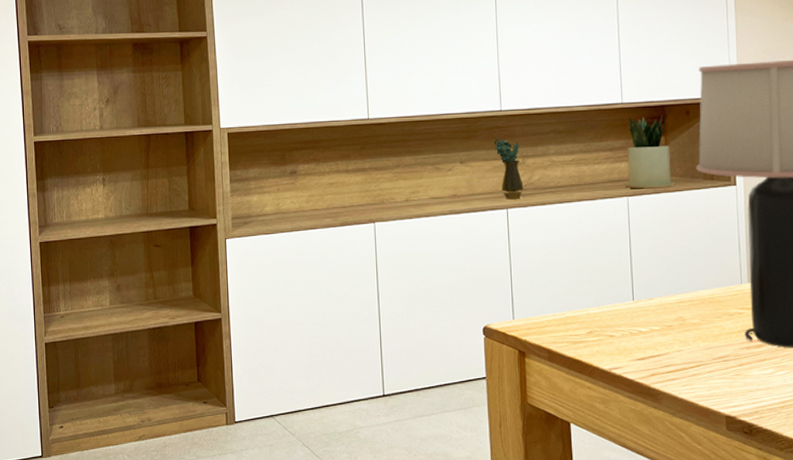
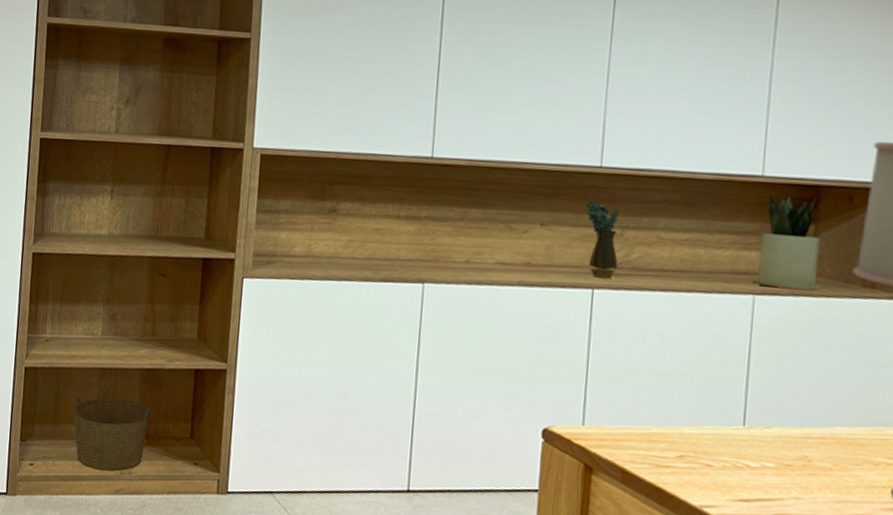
basket: none [92,357,161,423] -> present [73,397,151,472]

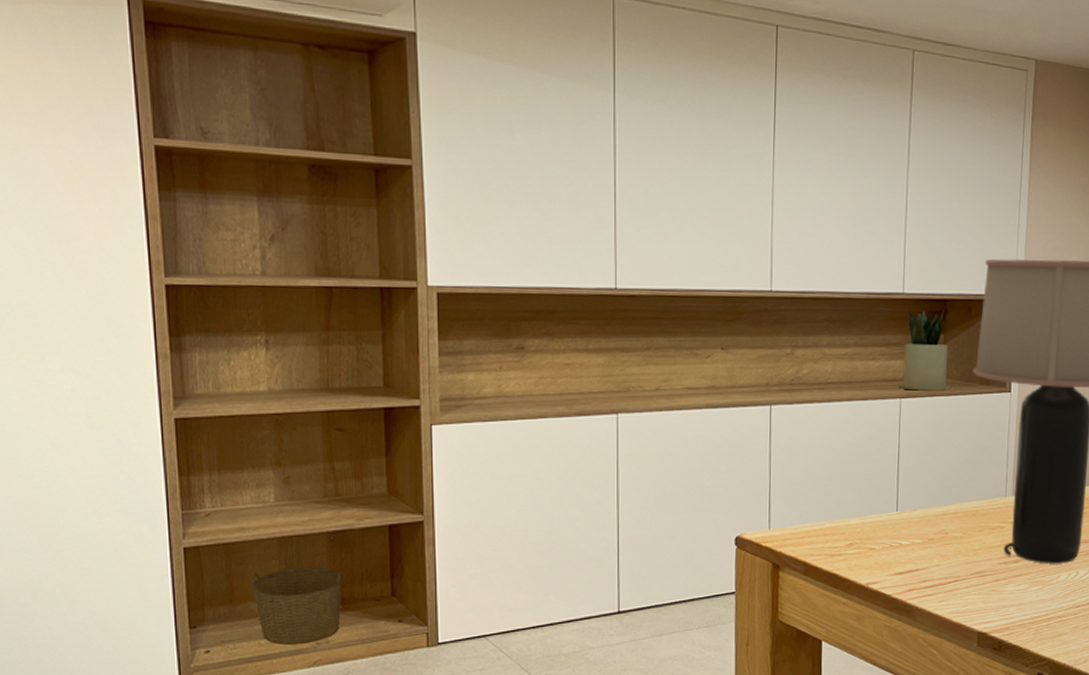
vase: present [585,198,620,279] -> none [760,321,791,395]

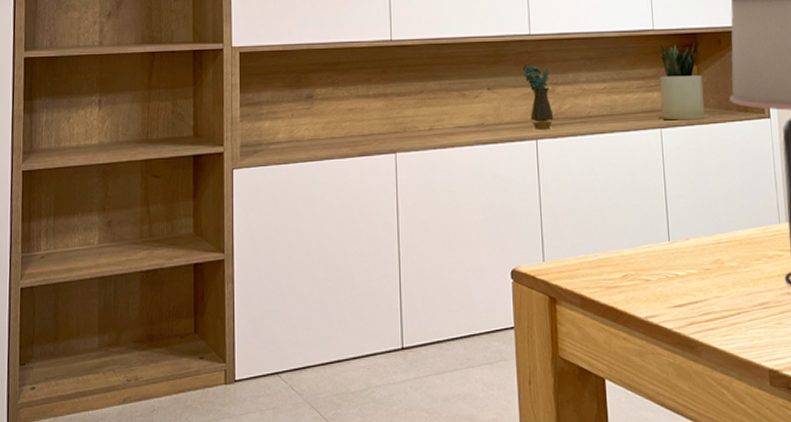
basket: present [250,567,344,646] -> none [74,305,154,383]
vase: none [760,321,791,395] -> present [522,62,554,130]

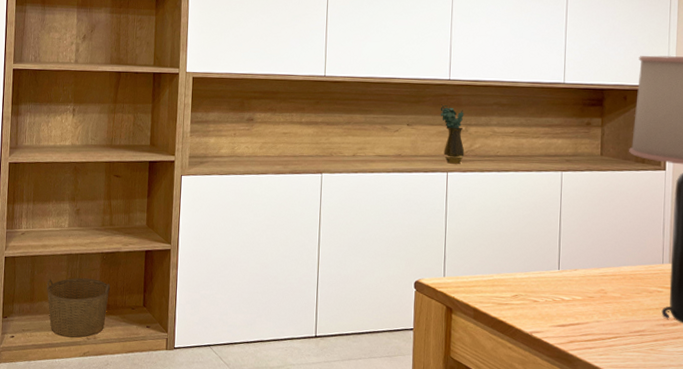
basket: none [74,305,154,383] -> present [46,278,111,339]
planter: present [656,42,710,121] -> none [559,97,609,167]

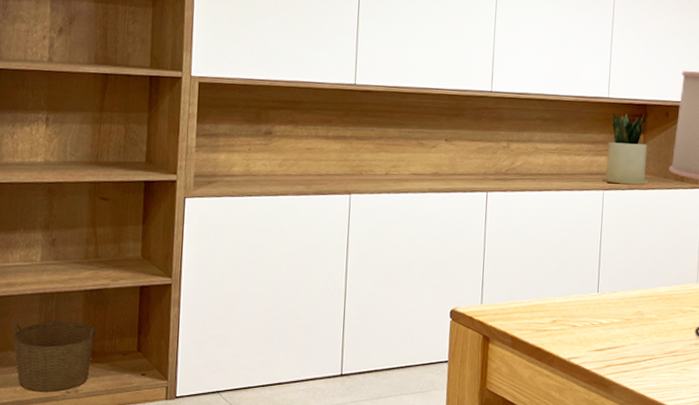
vase: present [440,103,465,164] -> none [480,117,506,183]
planter: none [559,97,609,167] -> present [601,112,650,186]

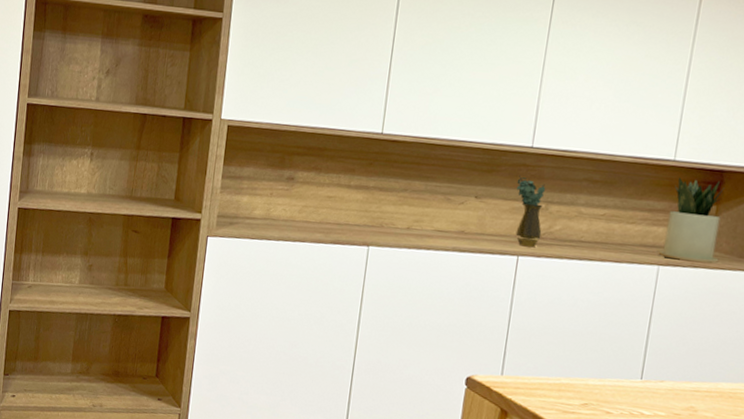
basket: present [12,321,96,393] -> none [52,338,122,405]
vase: none [480,117,506,183] -> present [515,174,546,248]

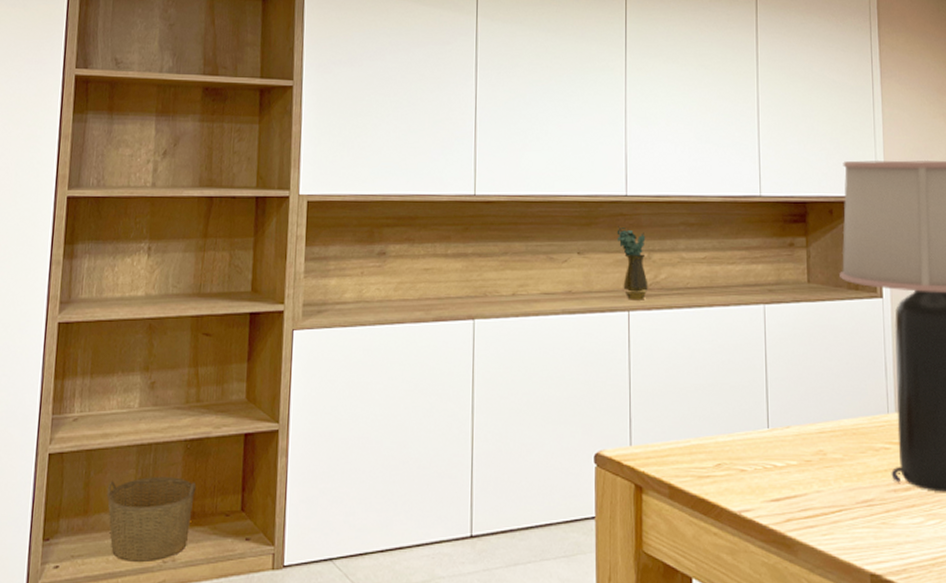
basket: none [52,338,122,405] -> present [106,477,197,563]
planter: present [657,177,724,264] -> none [760,212,818,297]

